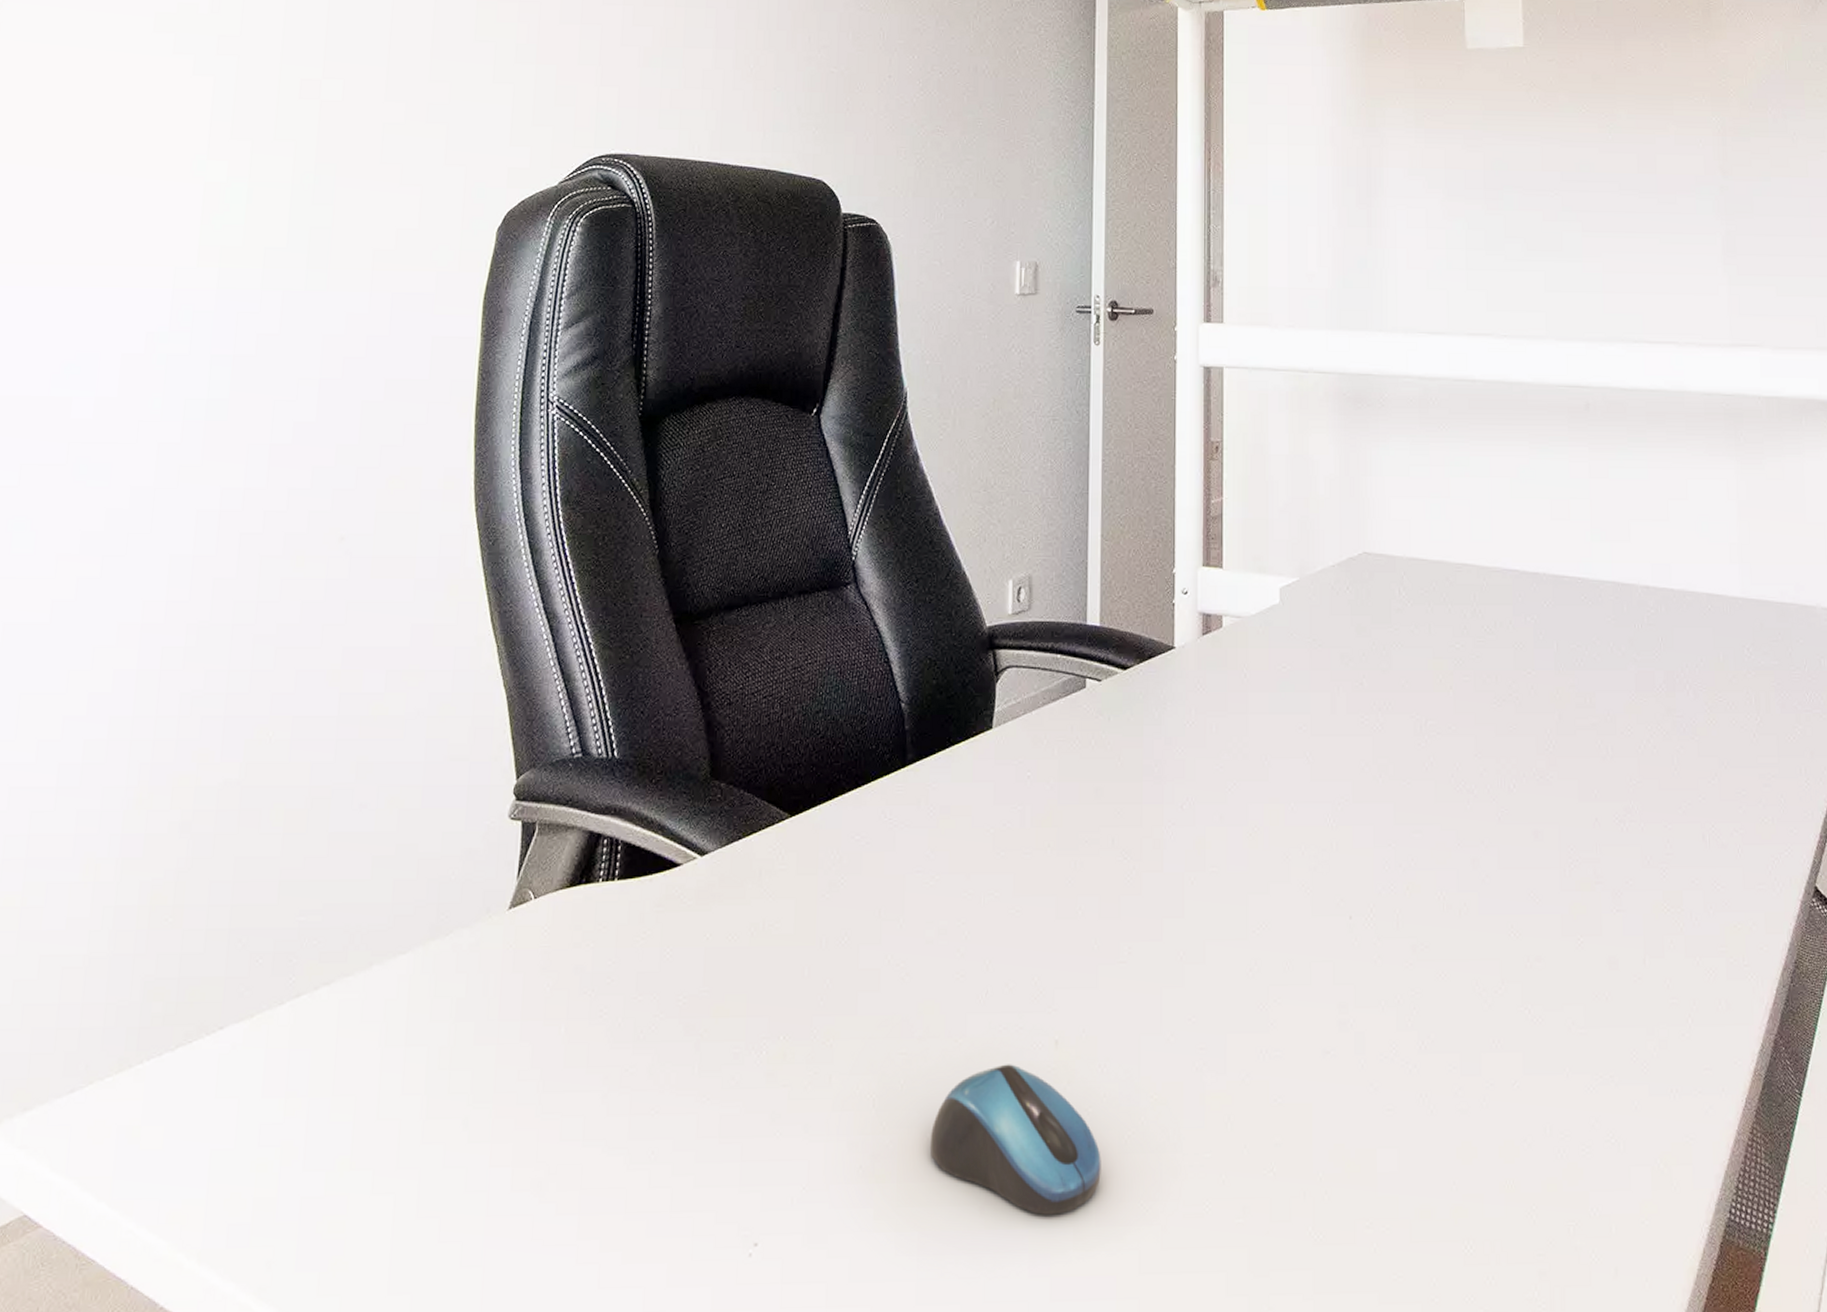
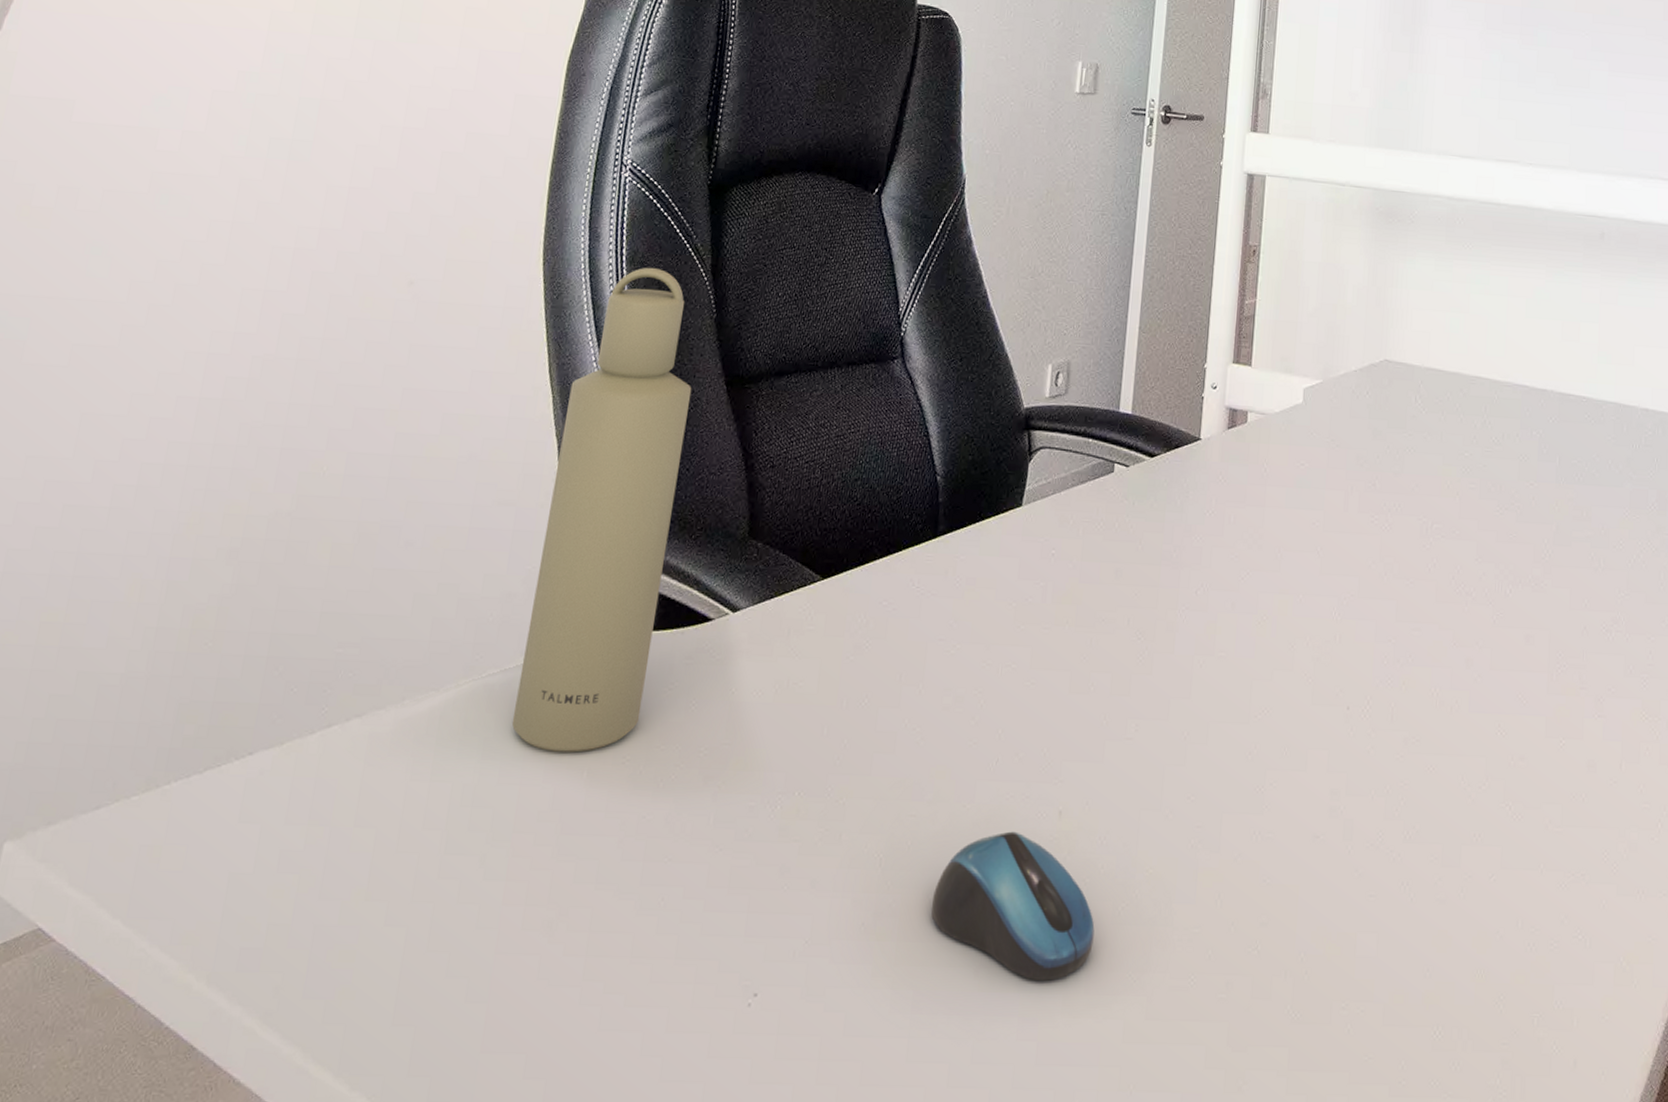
bottle: none [483,506,640,1009] -> present [512,267,692,753]

